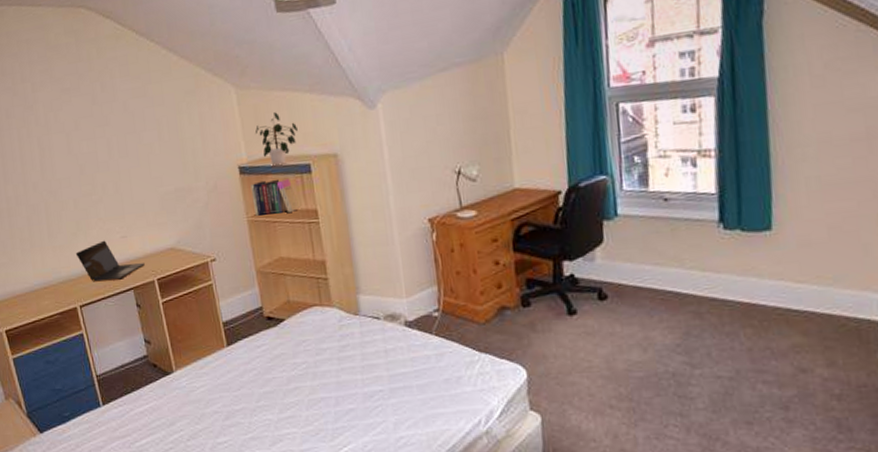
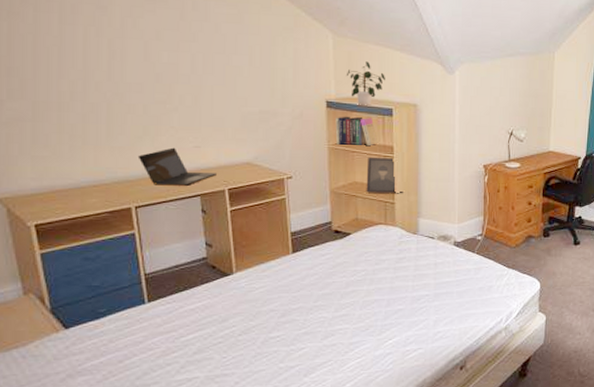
picture frame: none [291,224,336,269] -> present [366,156,404,194]

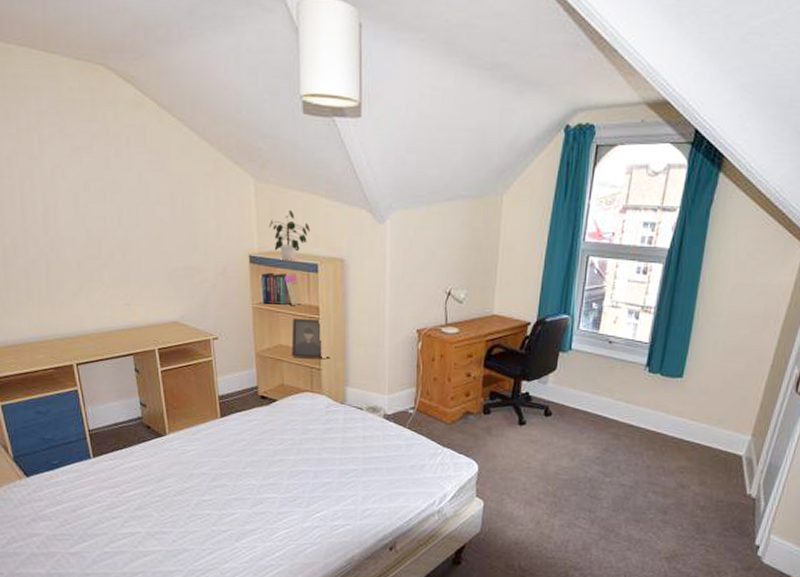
laptop: present [137,147,217,186] -> none [75,304,147,344]

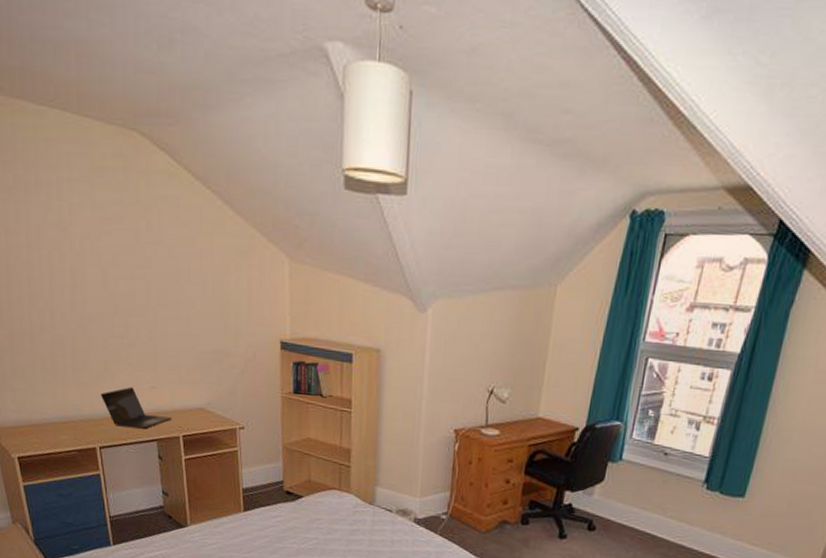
laptop: none [75,304,147,344] -> present [100,386,172,429]
potted plant: present [268,210,310,260] -> none [302,294,346,349]
picture frame: present [291,317,330,360] -> none [320,410,361,457]

